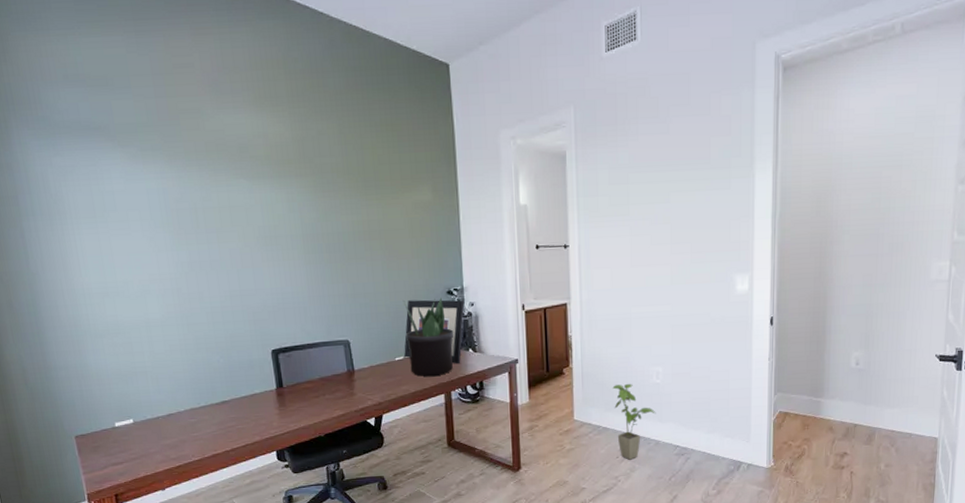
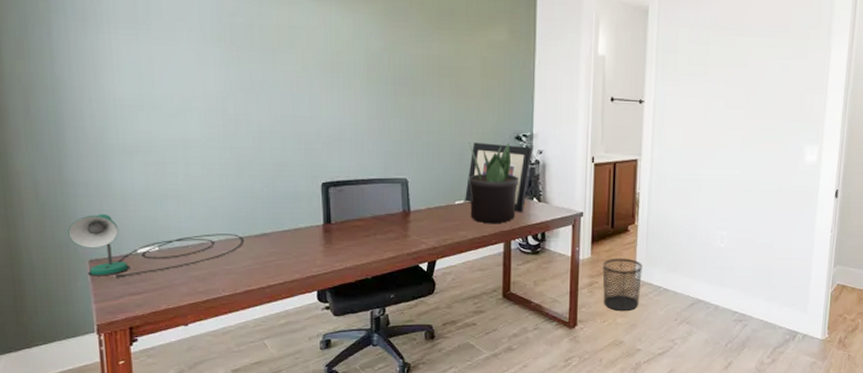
desk lamp: none [54,393,208,451] -> present [68,213,245,278]
waste bin: none [541,400,581,453] -> present [602,258,642,312]
house plant: present [612,383,656,460] -> none [676,245,718,323]

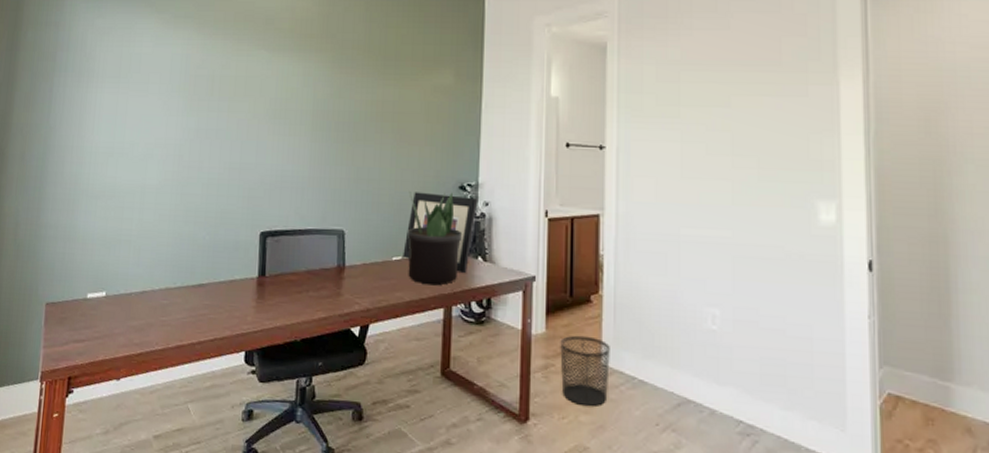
desk lamp: present [68,213,245,278] -> none [33,256,182,323]

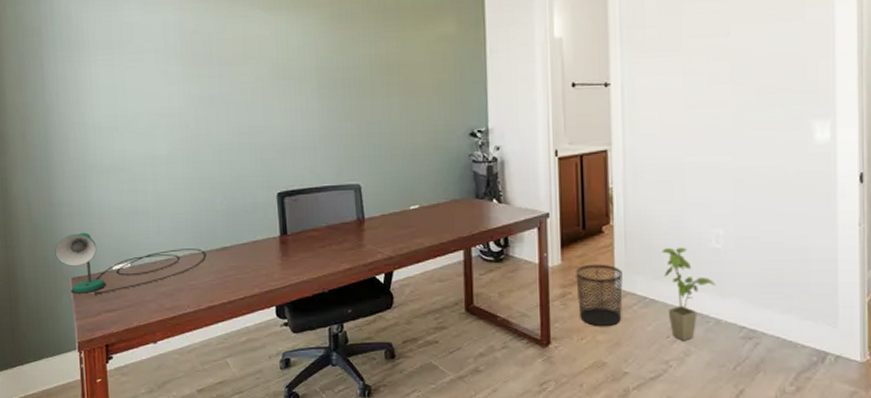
desk lamp: none [33,256,182,323] -> present [54,232,207,295]
picture frame: present [403,192,478,274] -> none [420,141,489,217]
planter: present [407,192,463,285] -> none [420,139,477,230]
house plant: none [653,324,711,431] -> present [662,247,716,341]

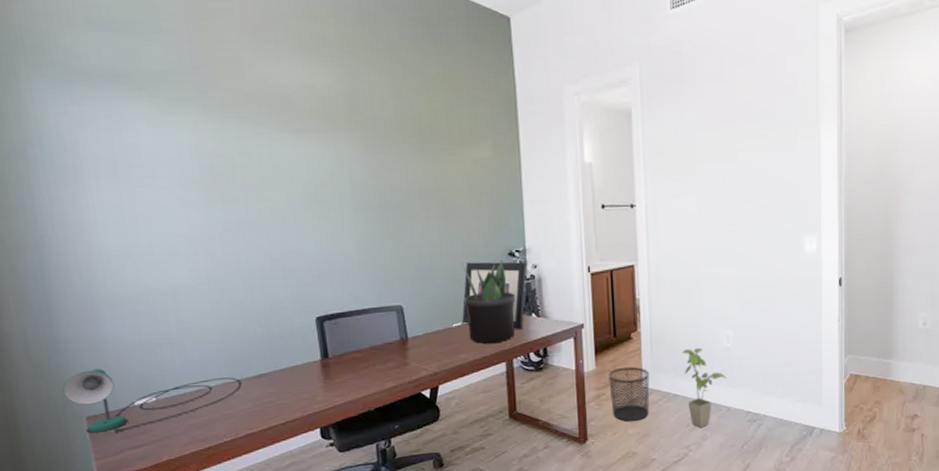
planter: none [420,139,477,230] -> present [460,259,516,344]
picture frame: none [420,141,489,217] -> present [462,262,527,330]

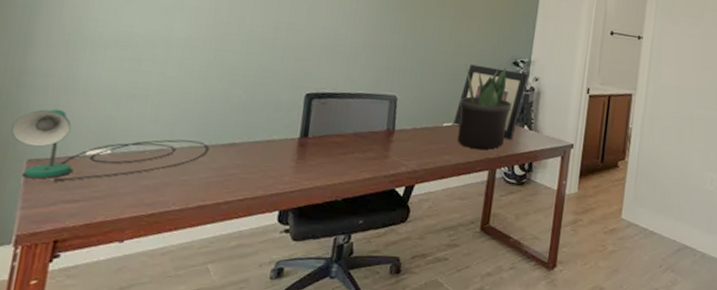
waste bin: present [608,366,650,422] -> none [586,194,630,254]
house plant: present [682,347,727,428] -> none [663,186,706,271]

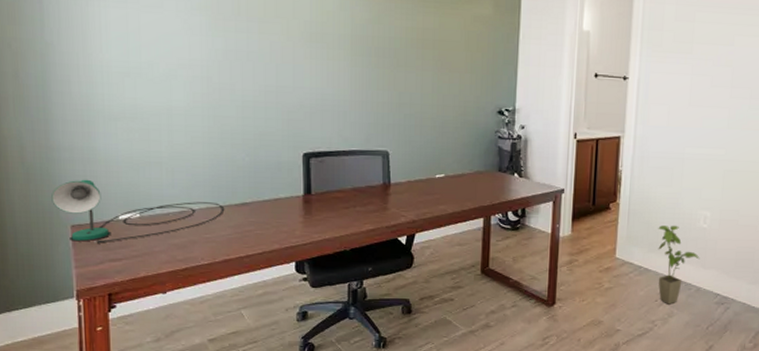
picture frame: present [453,64,529,141] -> none [446,116,515,188]
planter: present [457,64,512,150] -> none [449,116,501,199]
house plant: none [663,186,706,271] -> present [658,225,700,305]

